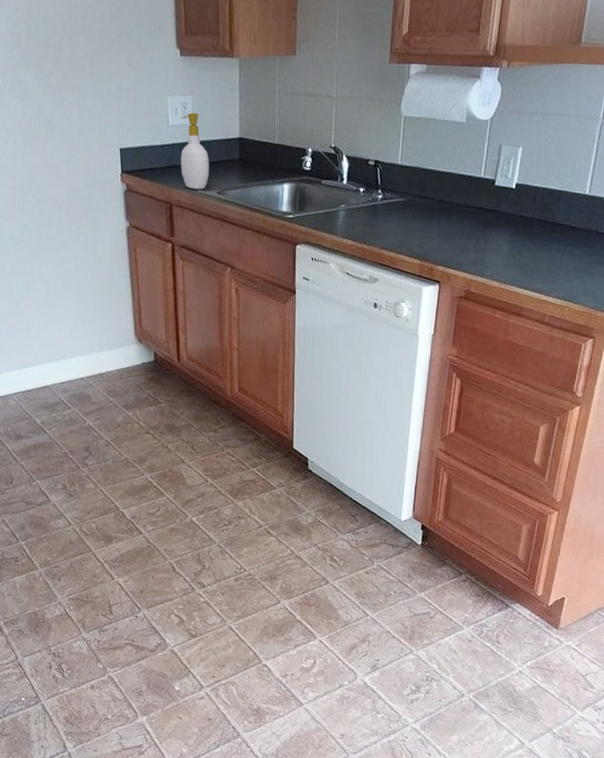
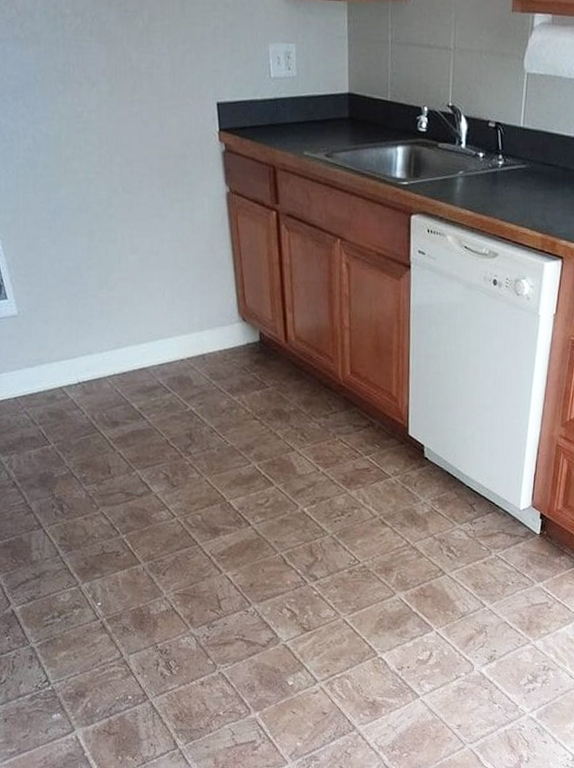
soap bottle: present [180,112,210,190] -> none [283,63,317,152]

